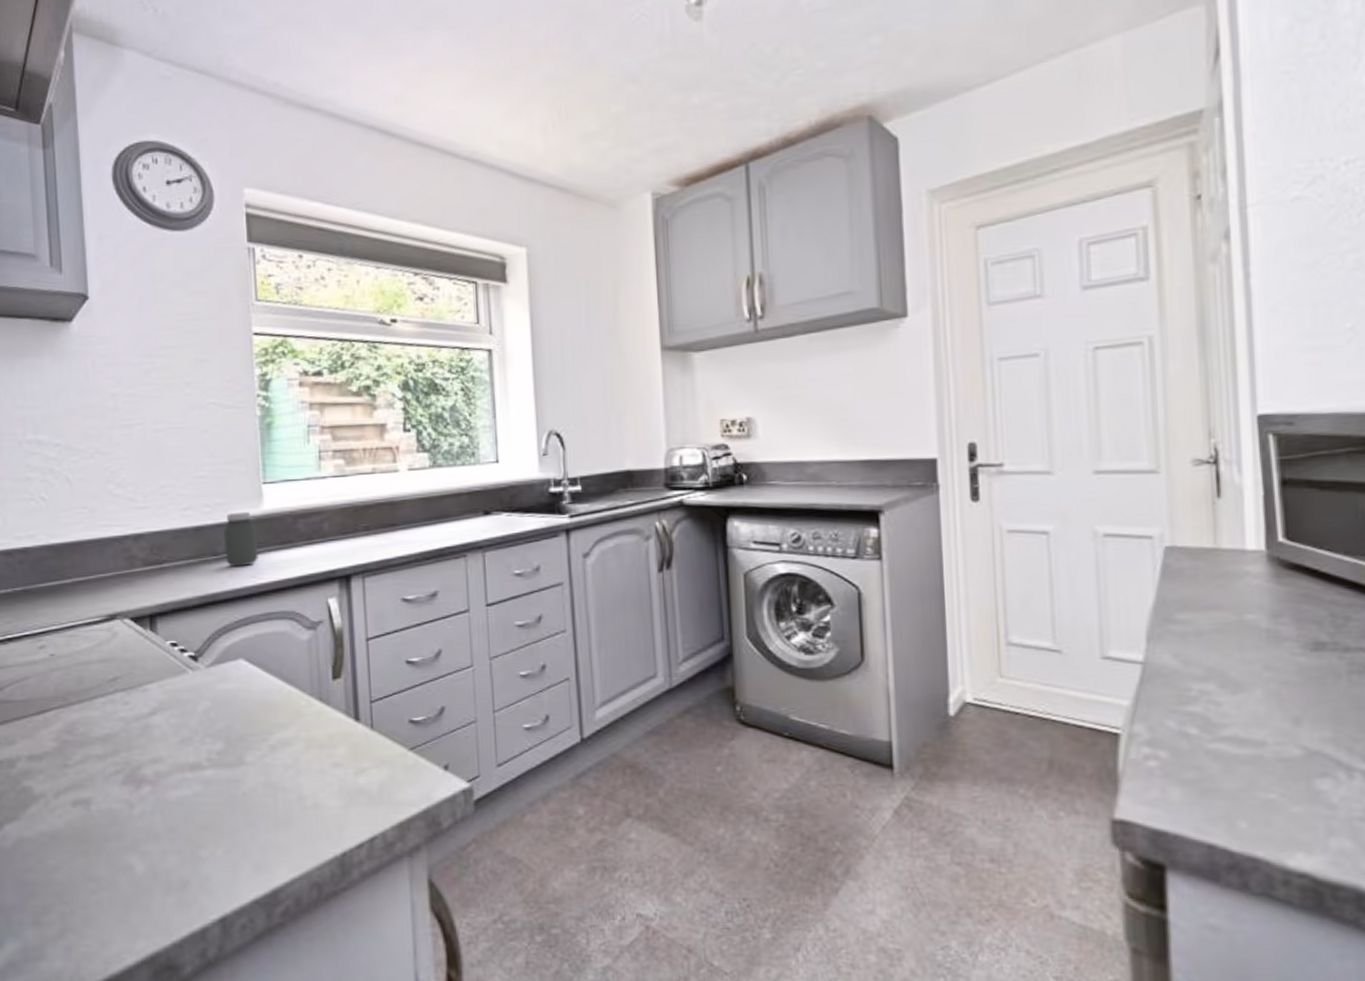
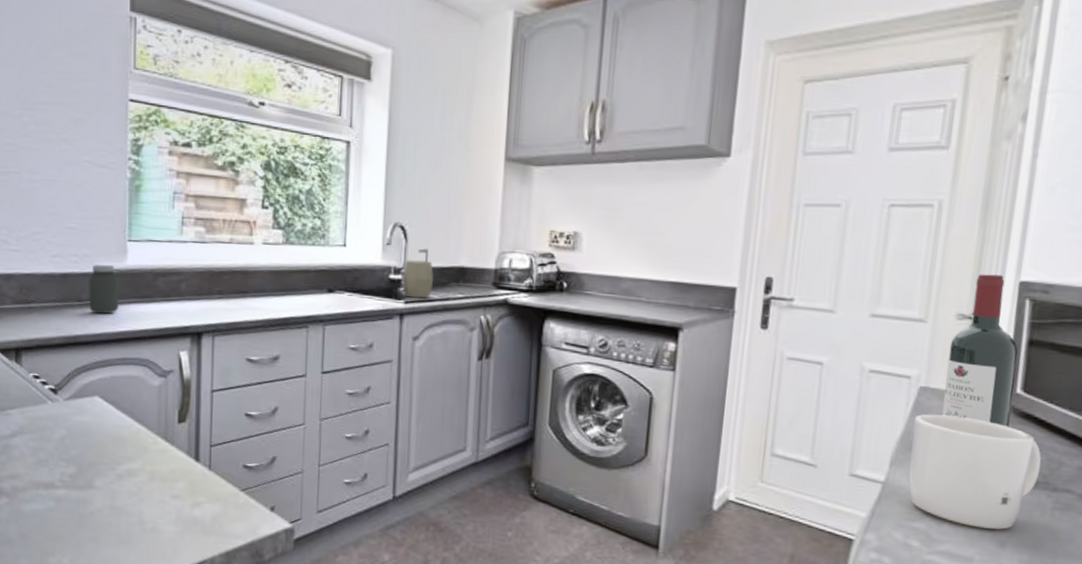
soap dispenser: none [563,455,599,511] -> present [402,248,434,299]
mug: none [1165,576,1325,704] -> present [908,414,1041,530]
wine bottle: none [1190,410,1277,582] -> present [941,274,1018,427]

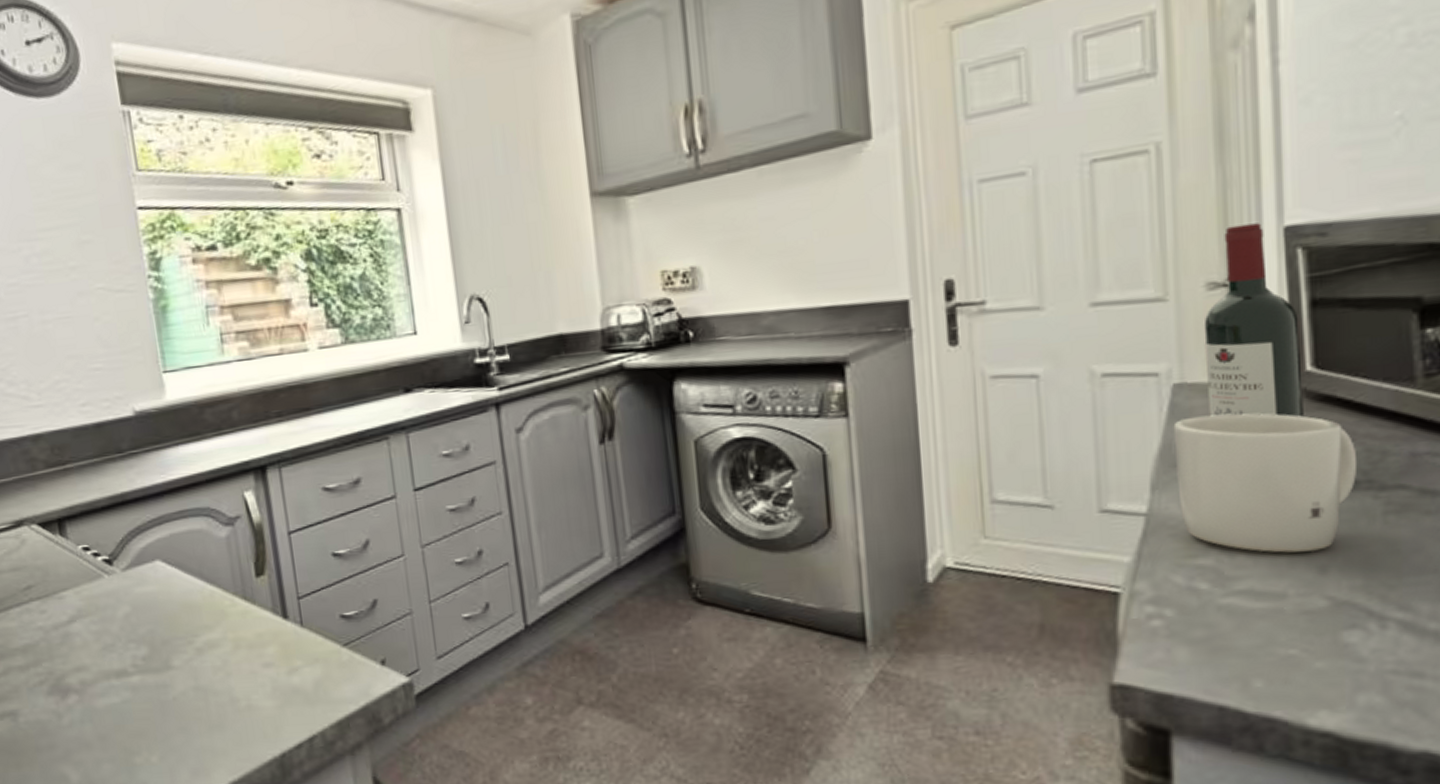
jar: present [87,264,119,314] -> none [125,403,166,463]
soap dispenser: present [402,248,434,299] -> none [490,319,530,383]

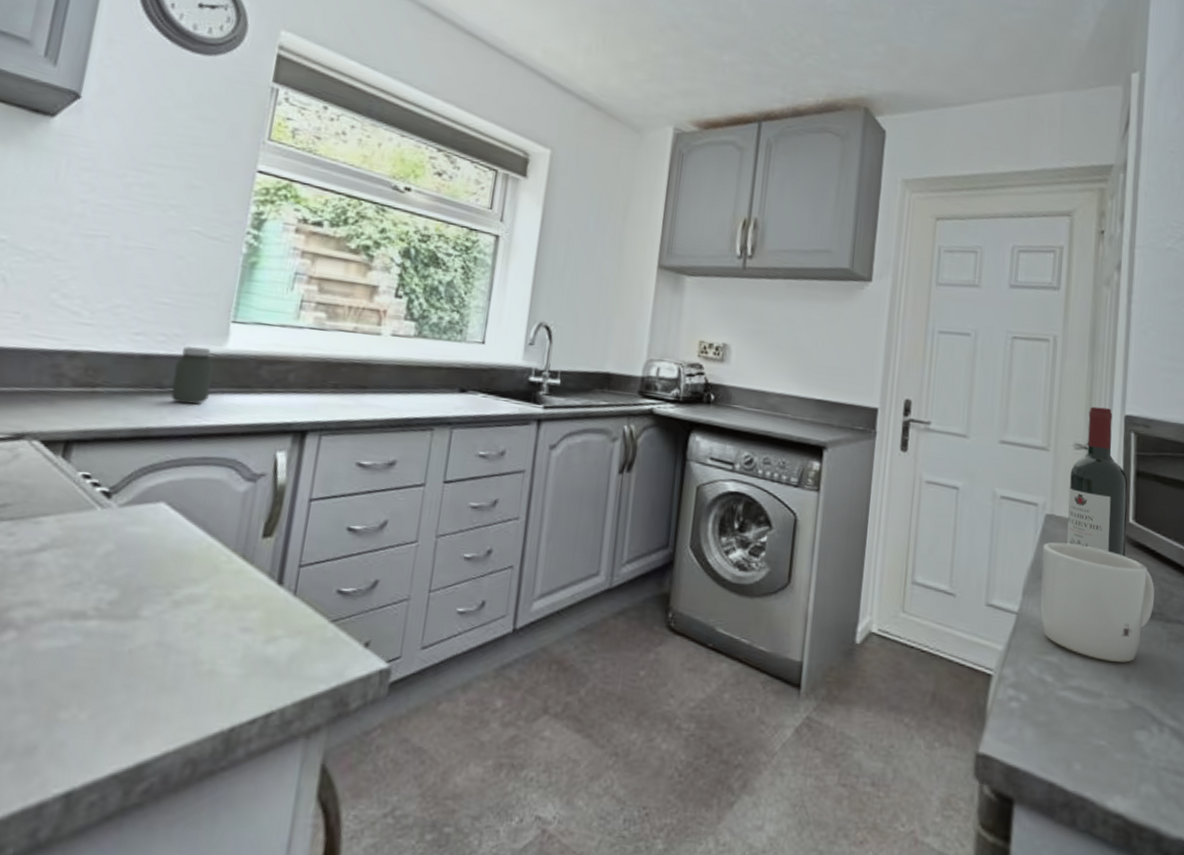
jar: none [125,403,166,463] -> present [171,346,213,404]

